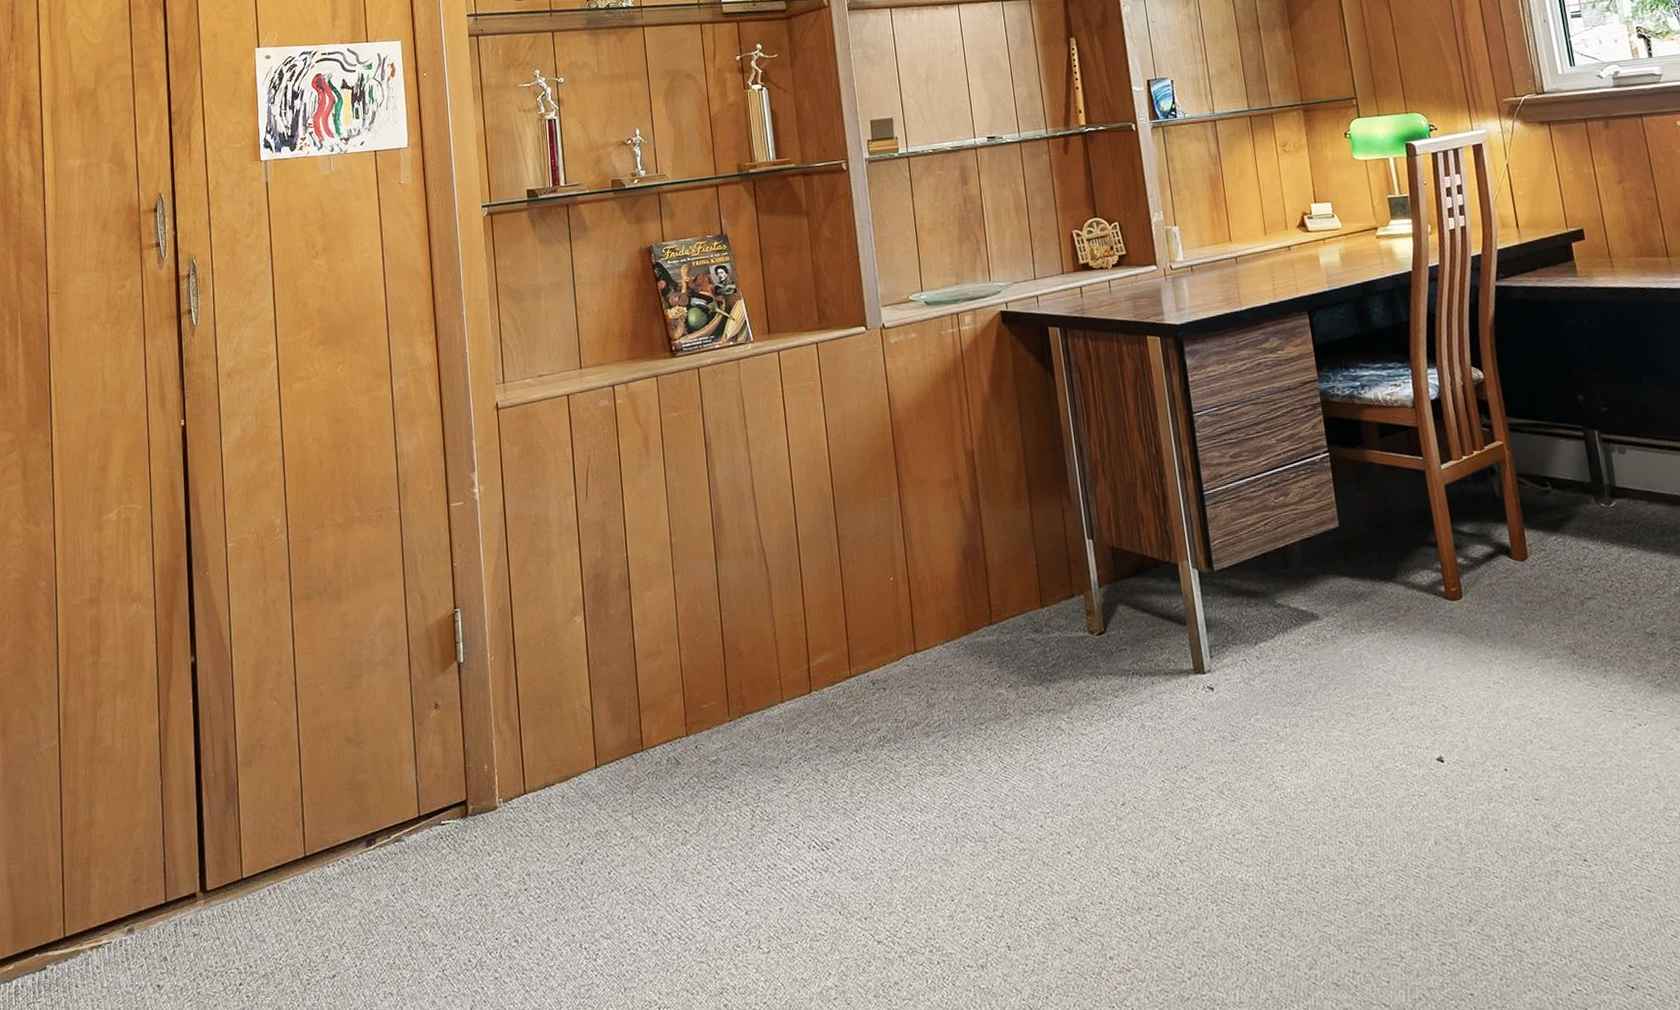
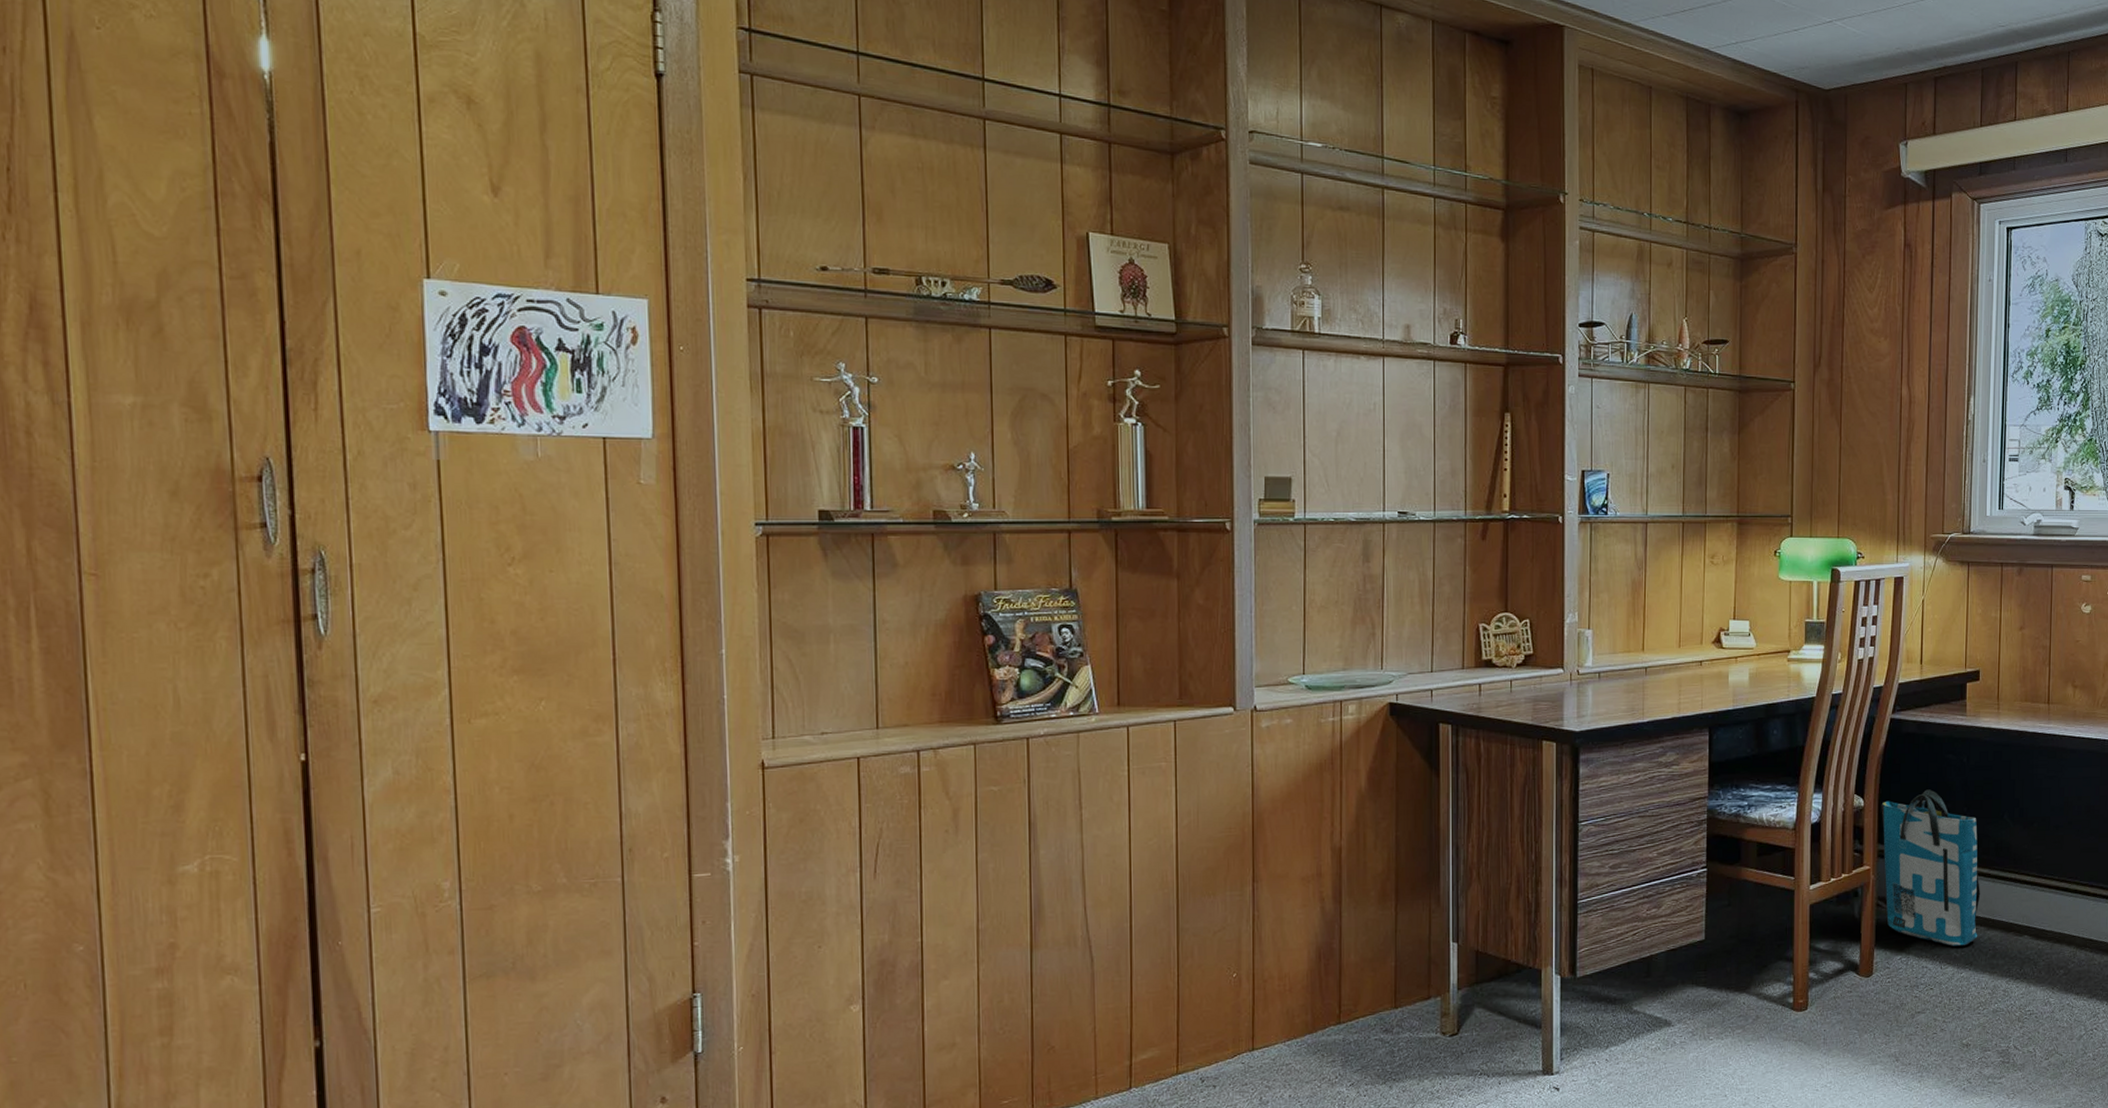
tote bag: none [1502,356,1640,524] -> present [1881,789,1981,946]

